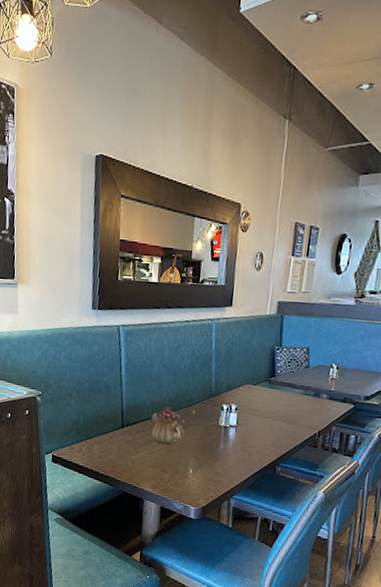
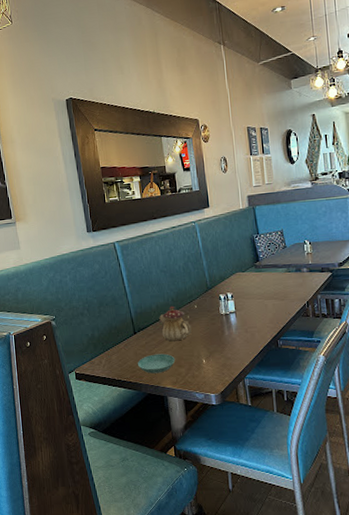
saucer: none [119,452,160,474] -> present [138,353,176,374]

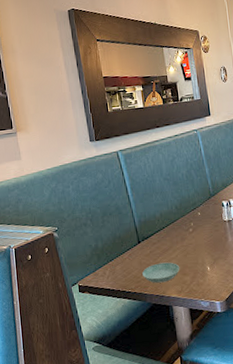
teapot: present [159,306,192,342] -> none [163,213,196,250]

